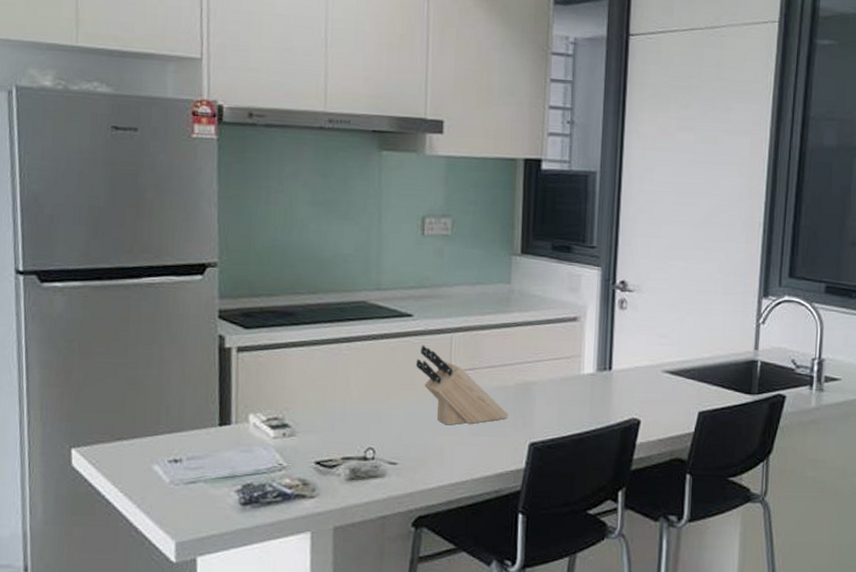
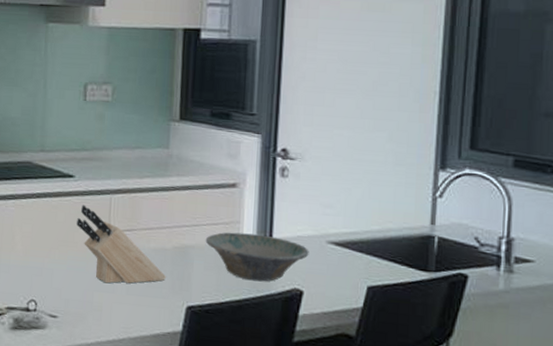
bowl: none [547,366,646,414] -> present [205,232,309,282]

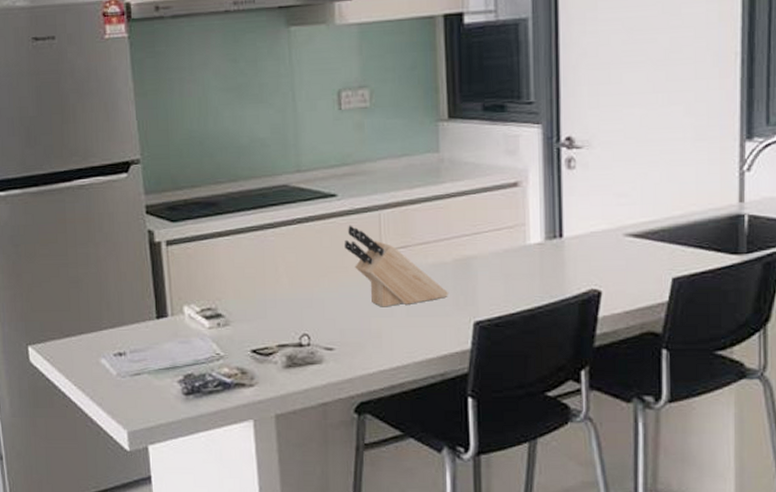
bowl: present [205,232,309,282] -> none [488,235,605,287]

